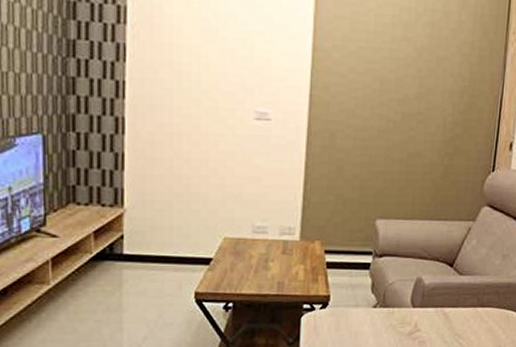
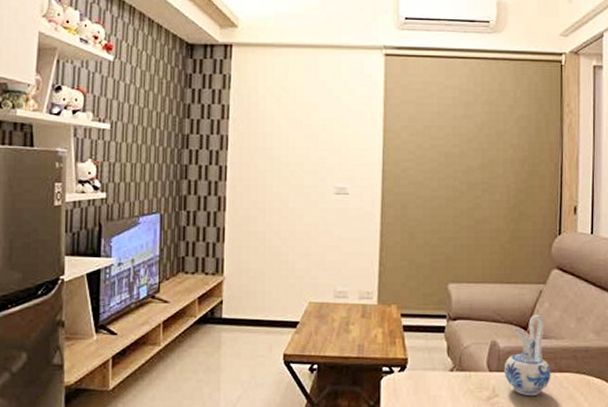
ceramic pitcher: none [427,251,473,330] -> present [503,314,551,396]

